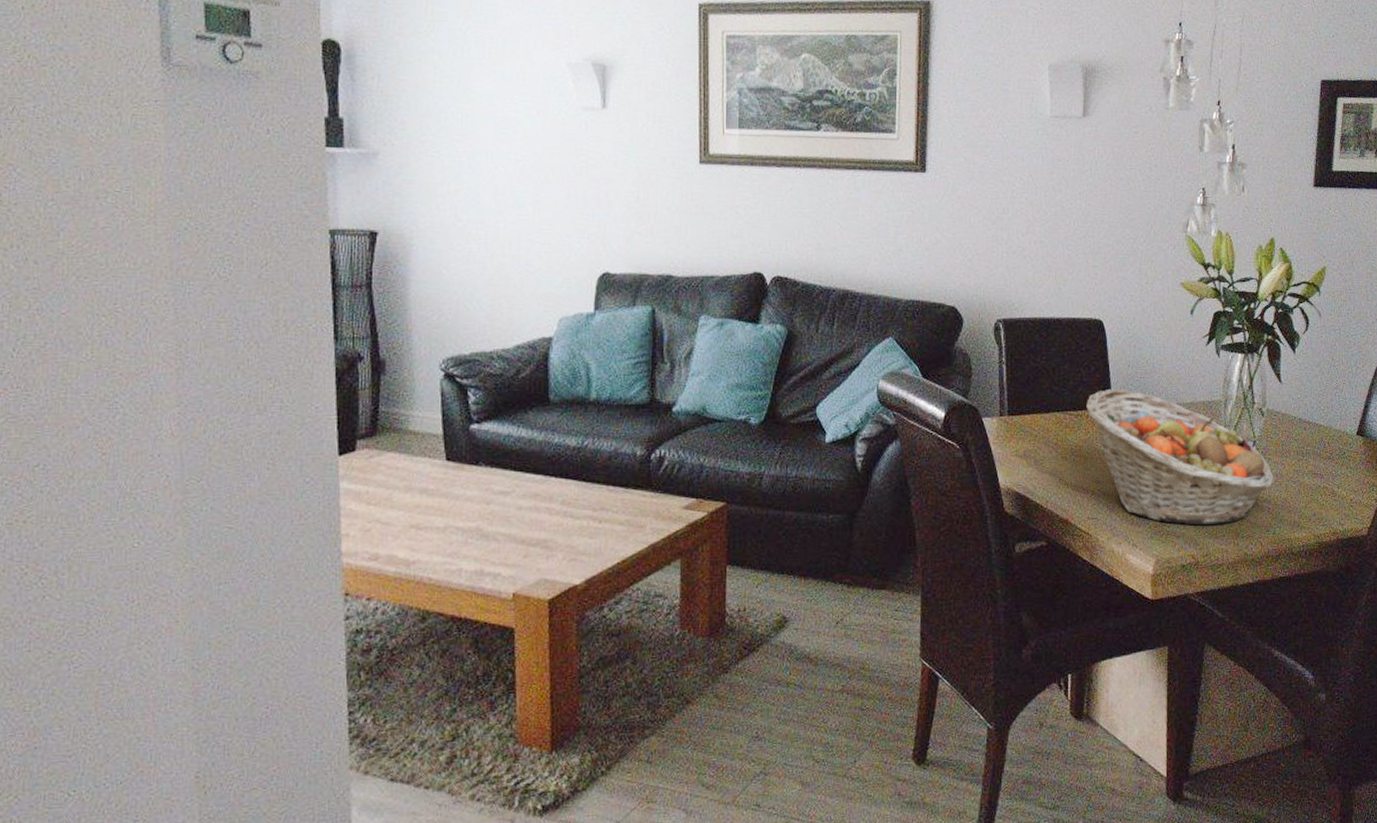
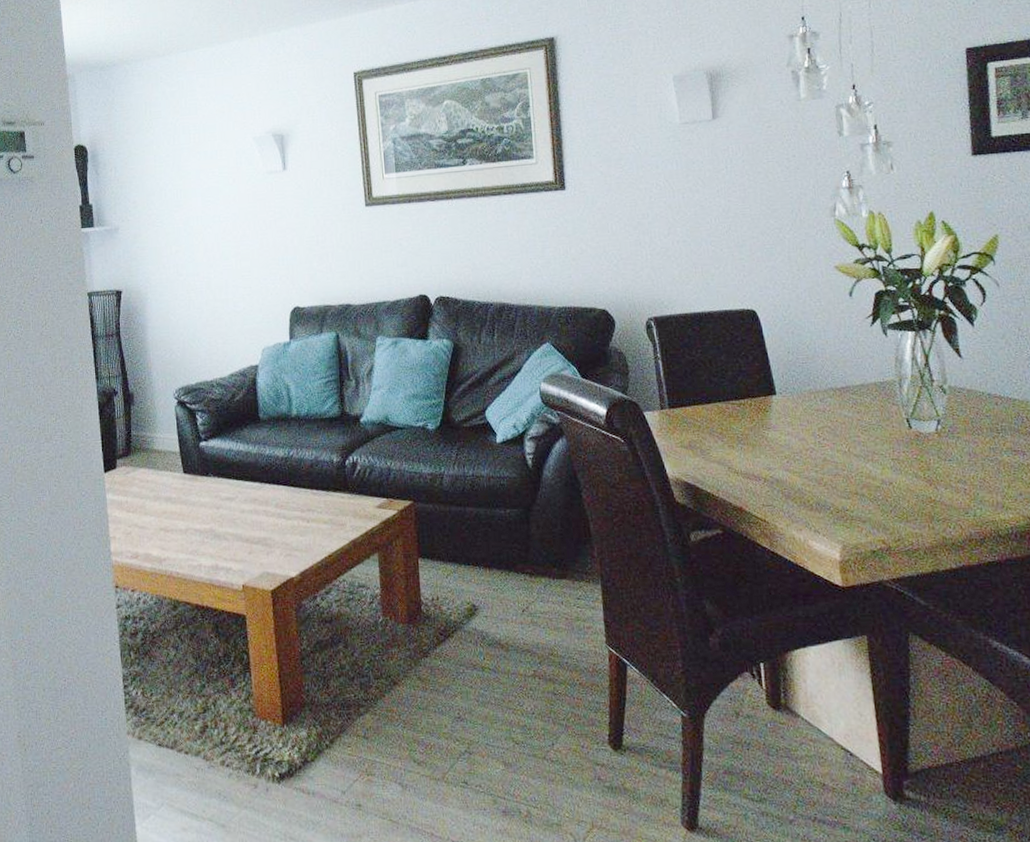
fruit basket: present [1086,388,1273,526] -> none [748,375,966,510]

